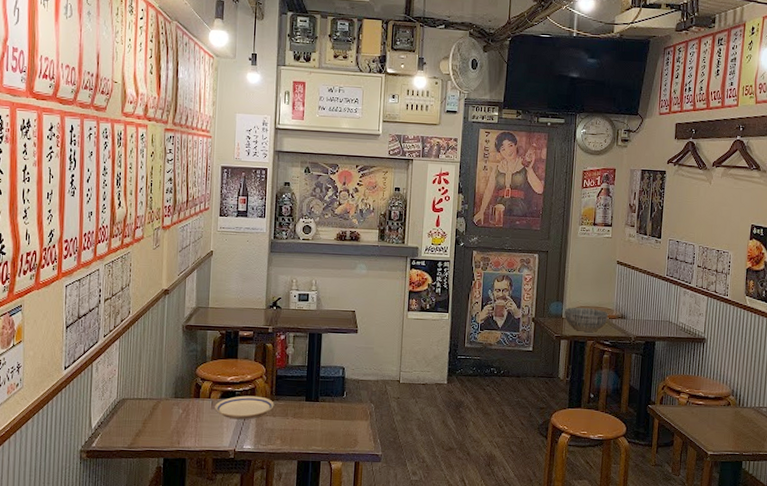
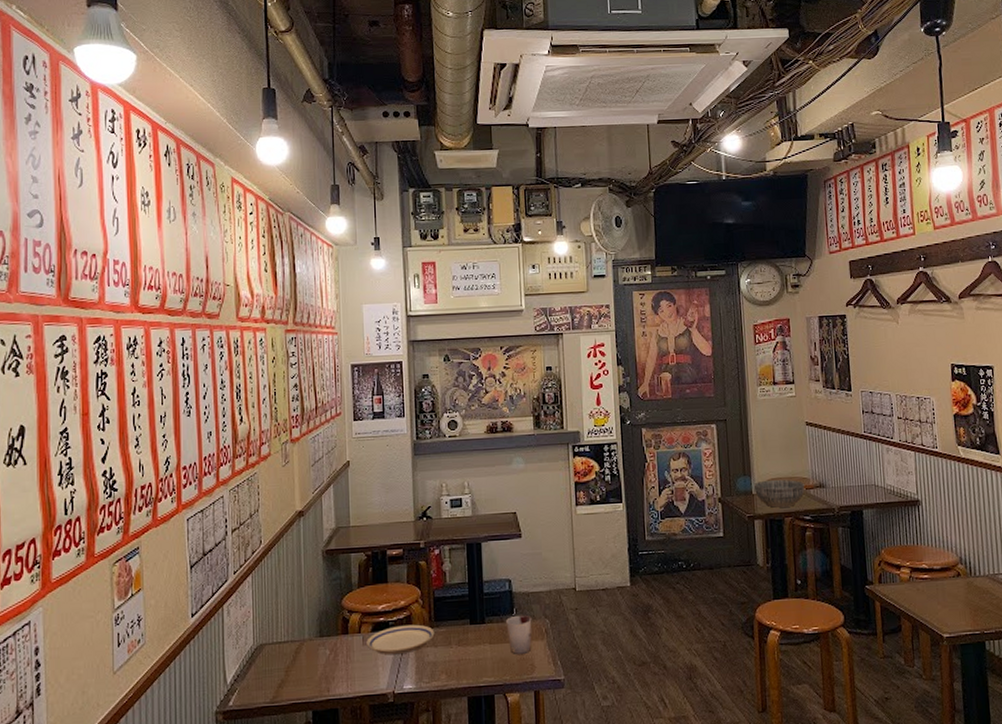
cup: none [336,397,359,430] -> present [505,615,532,654]

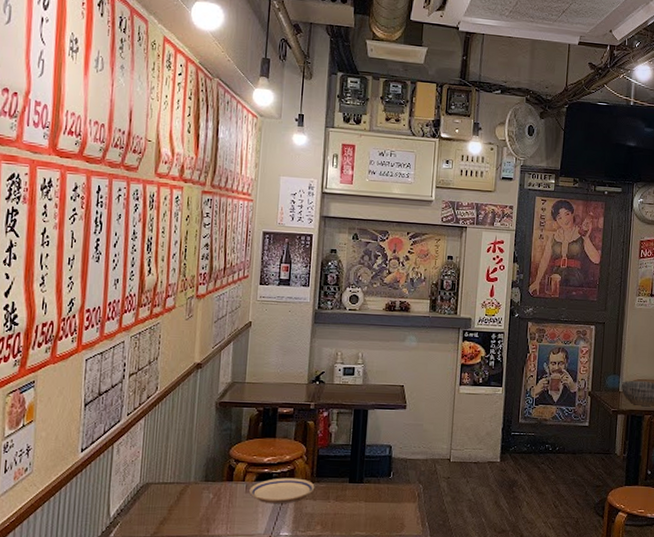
cup: present [505,615,532,654] -> none [382,478,407,513]

